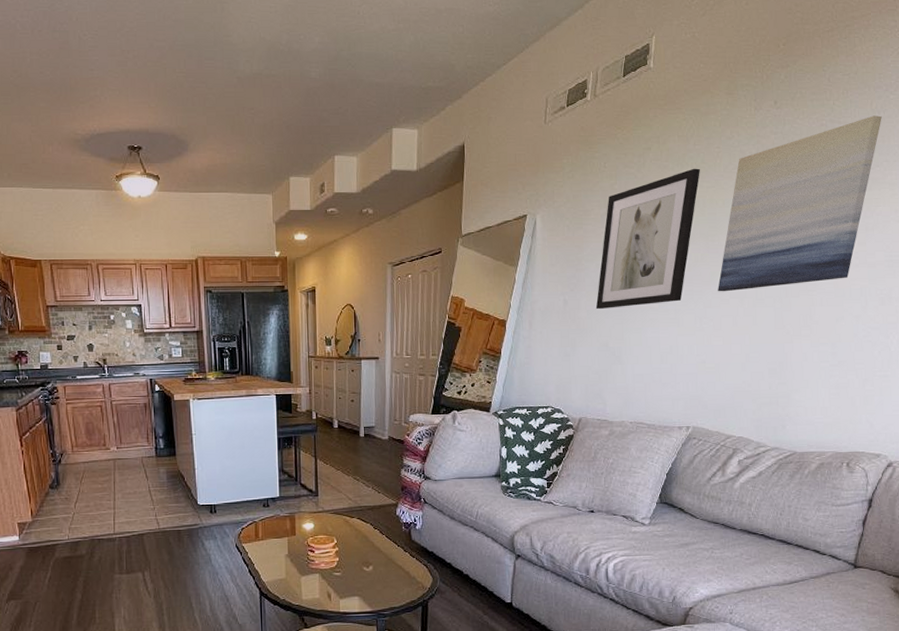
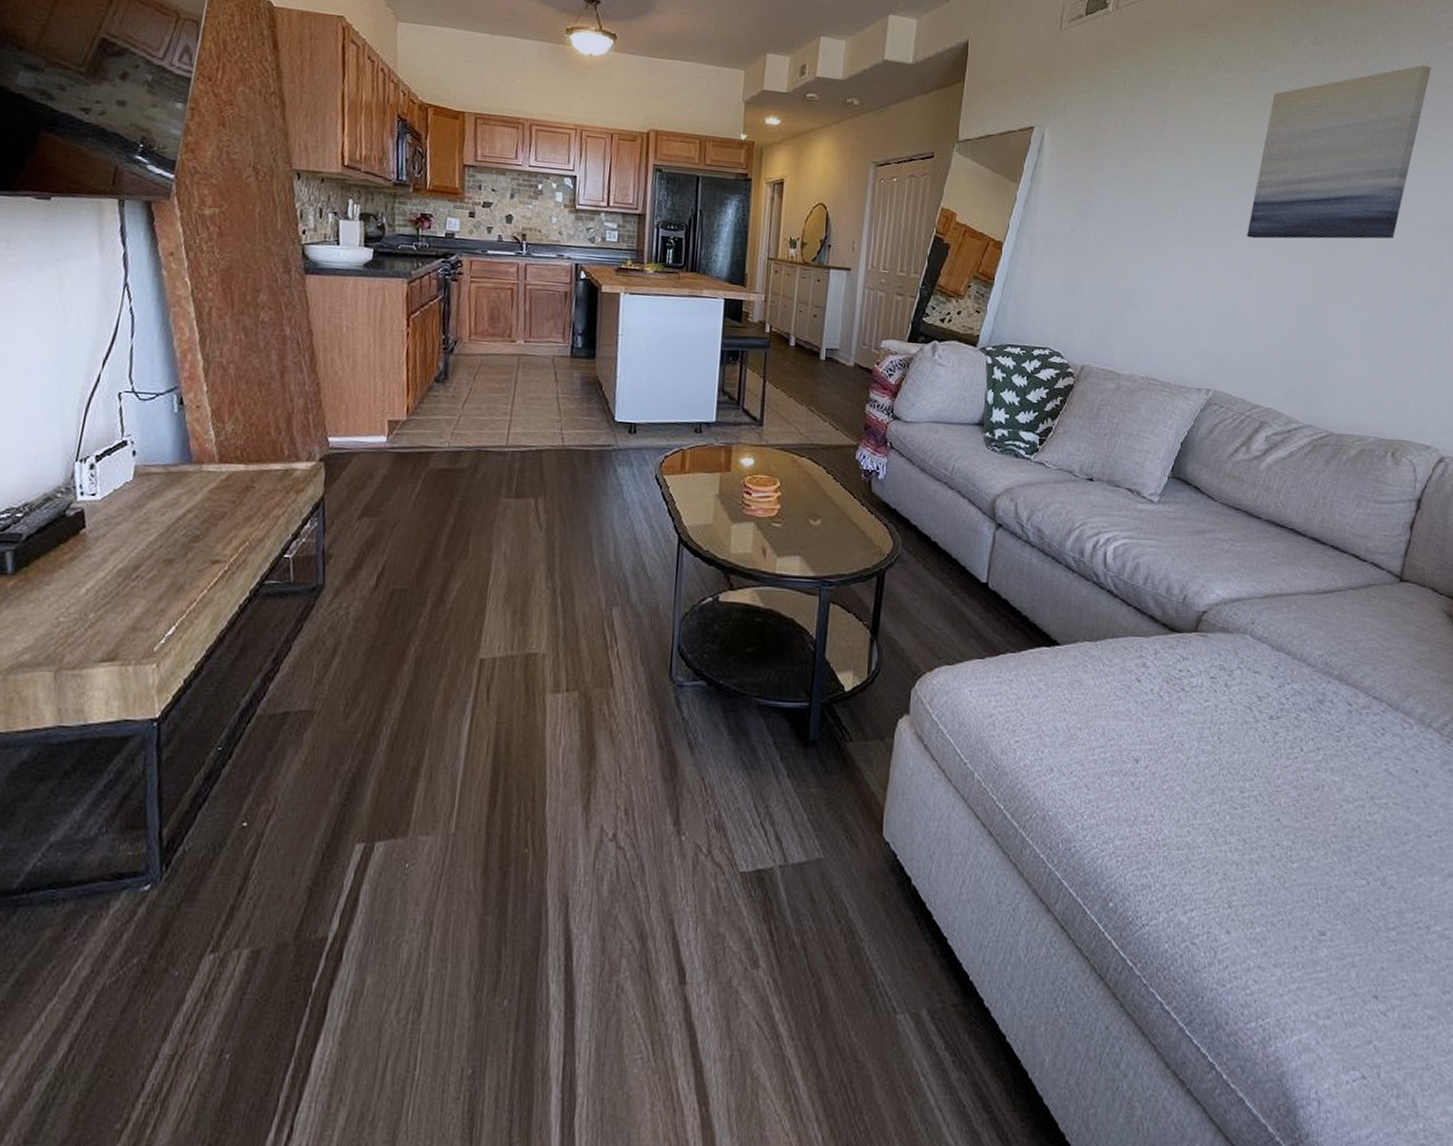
wall art: present [595,168,701,310] -> none [1107,98,1232,244]

